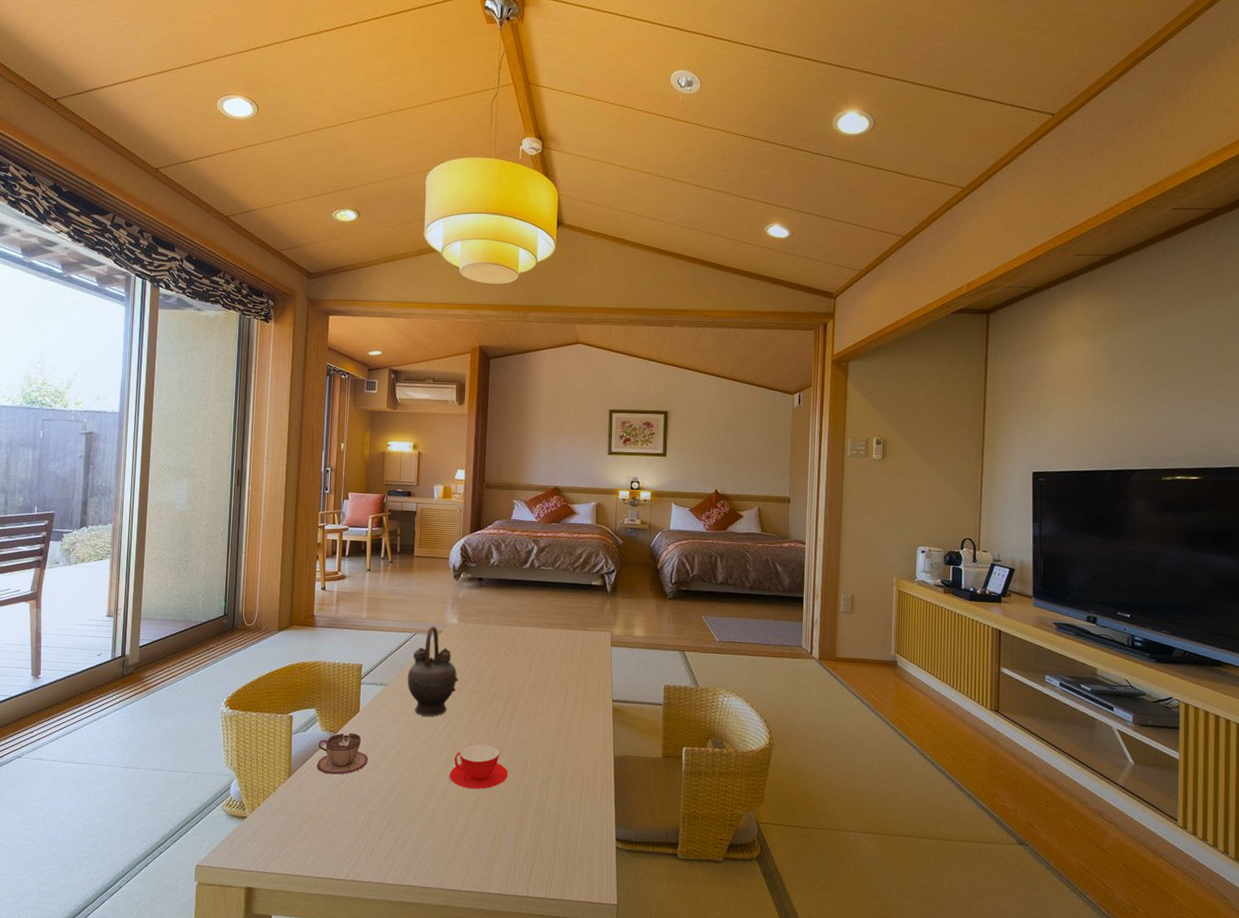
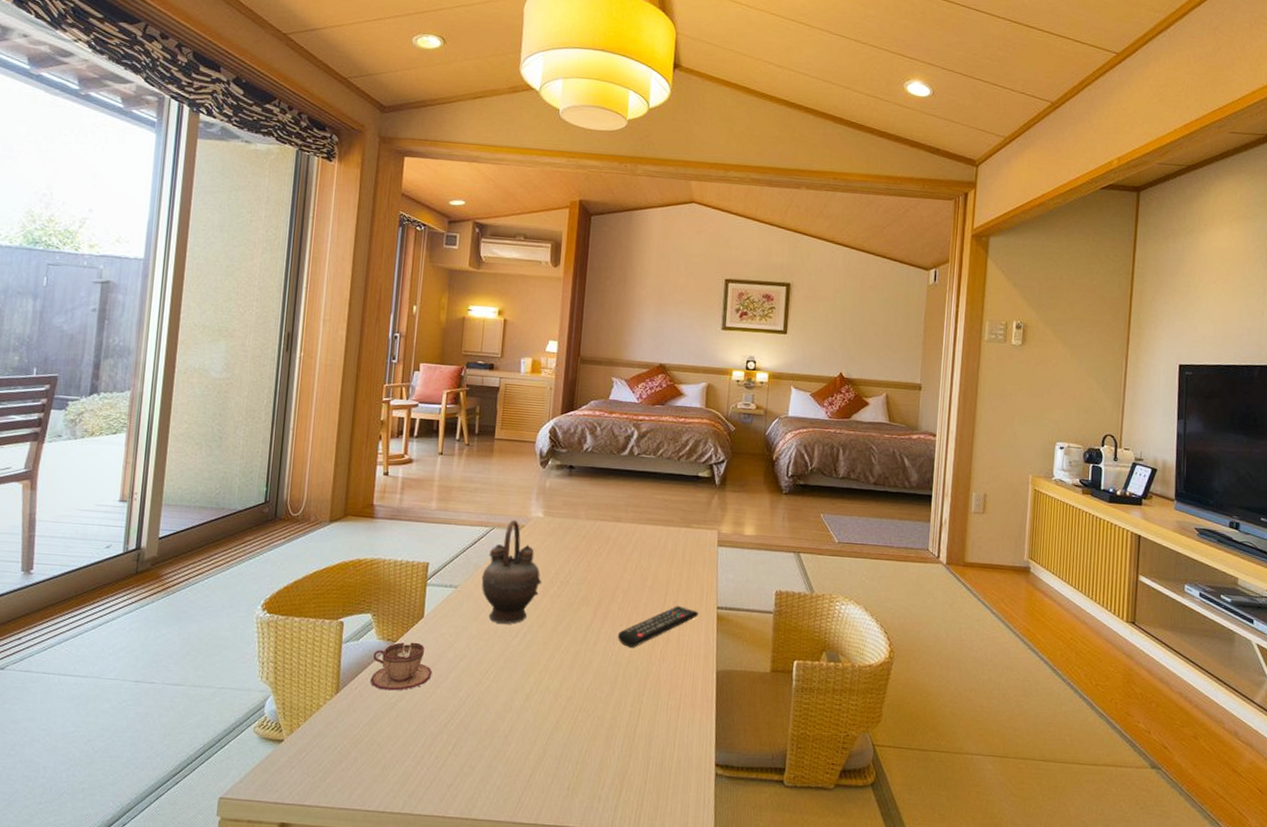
teacup: present [449,743,508,789] -> none [526,655,595,708]
remote control: none [525,699,597,736] -> present [617,606,699,647]

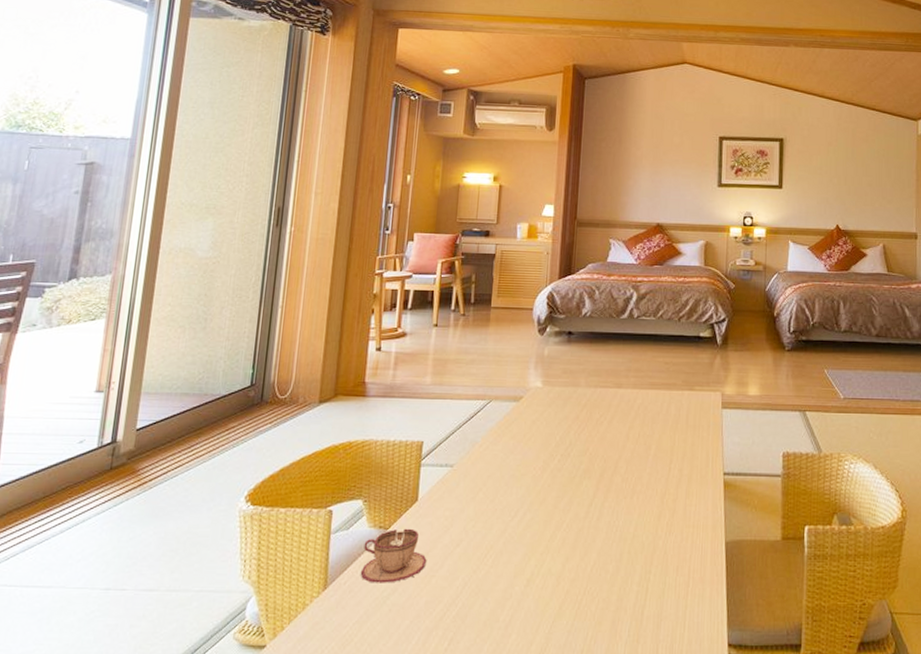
teapot: present [481,519,542,624] -> none [478,390,542,503]
remote control: present [617,606,699,647] -> none [621,474,705,521]

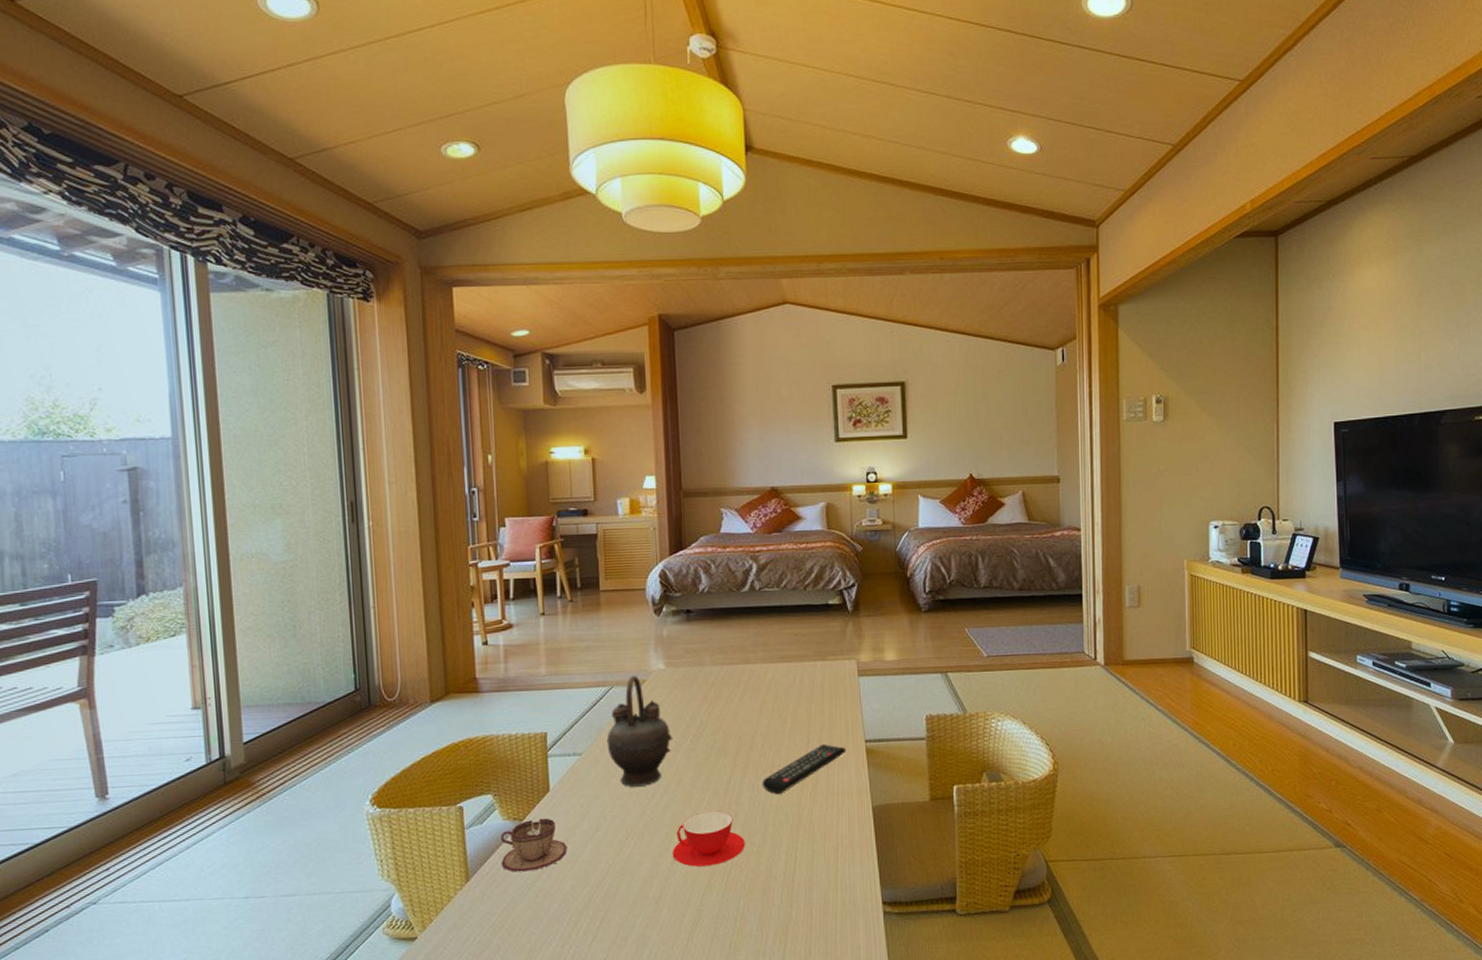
teapot: none [478,390,542,503] -> present [606,675,673,787]
teacup: none [527,534,600,591] -> present [672,811,745,867]
remote control: none [621,474,705,521] -> present [762,744,847,794]

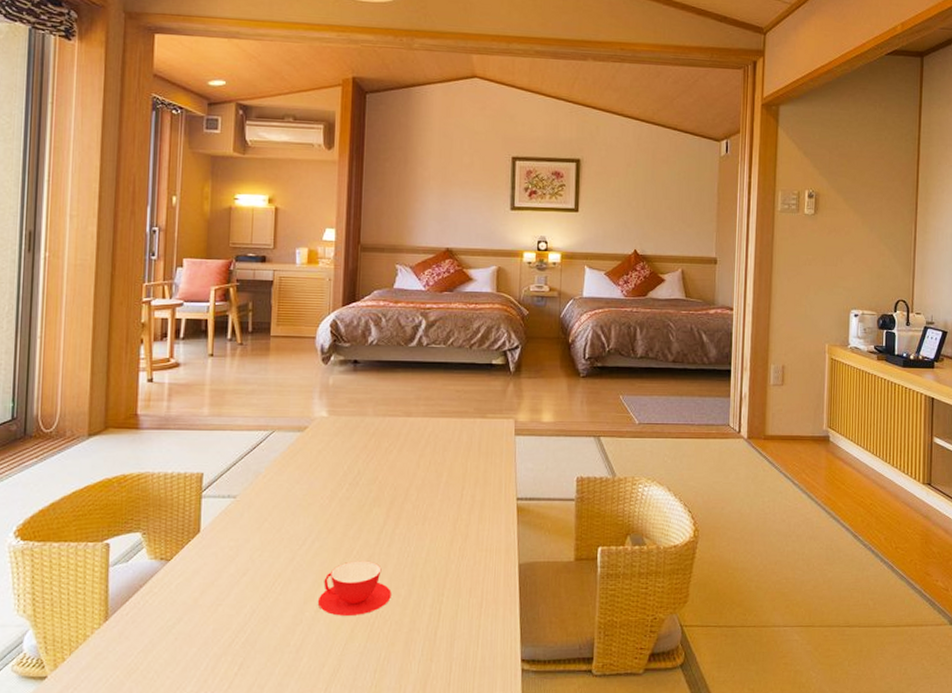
teacup: present [500,818,568,872] -> none [142,559,213,613]
teapot: present [606,675,673,787] -> none [262,420,329,532]
remote control: present [762,744,847,794] -> none [413,500,498,547]

